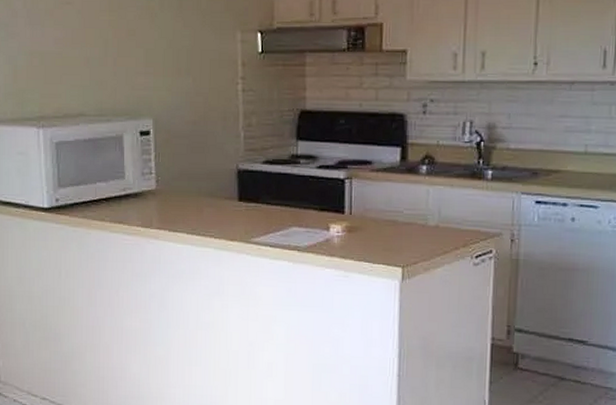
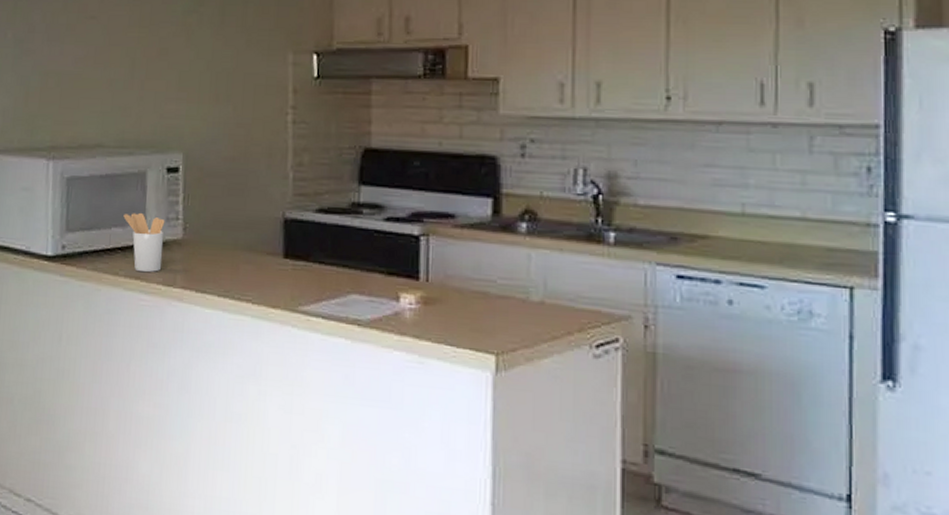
utensil holder: none [106,170,141,218] -> present [123,213,165,273]

